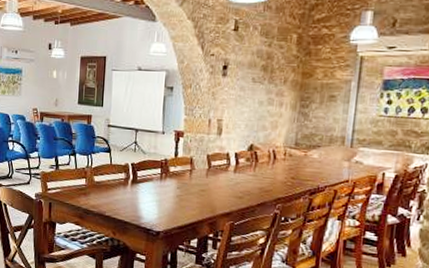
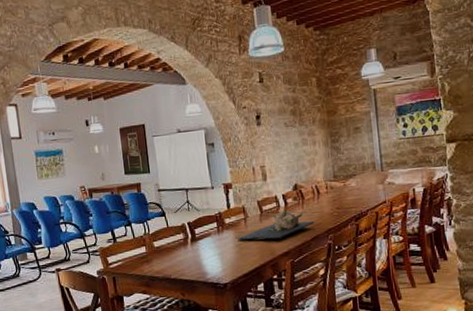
flower arrangement: none [179,167,265,198] -> present [238,208,315,241]

